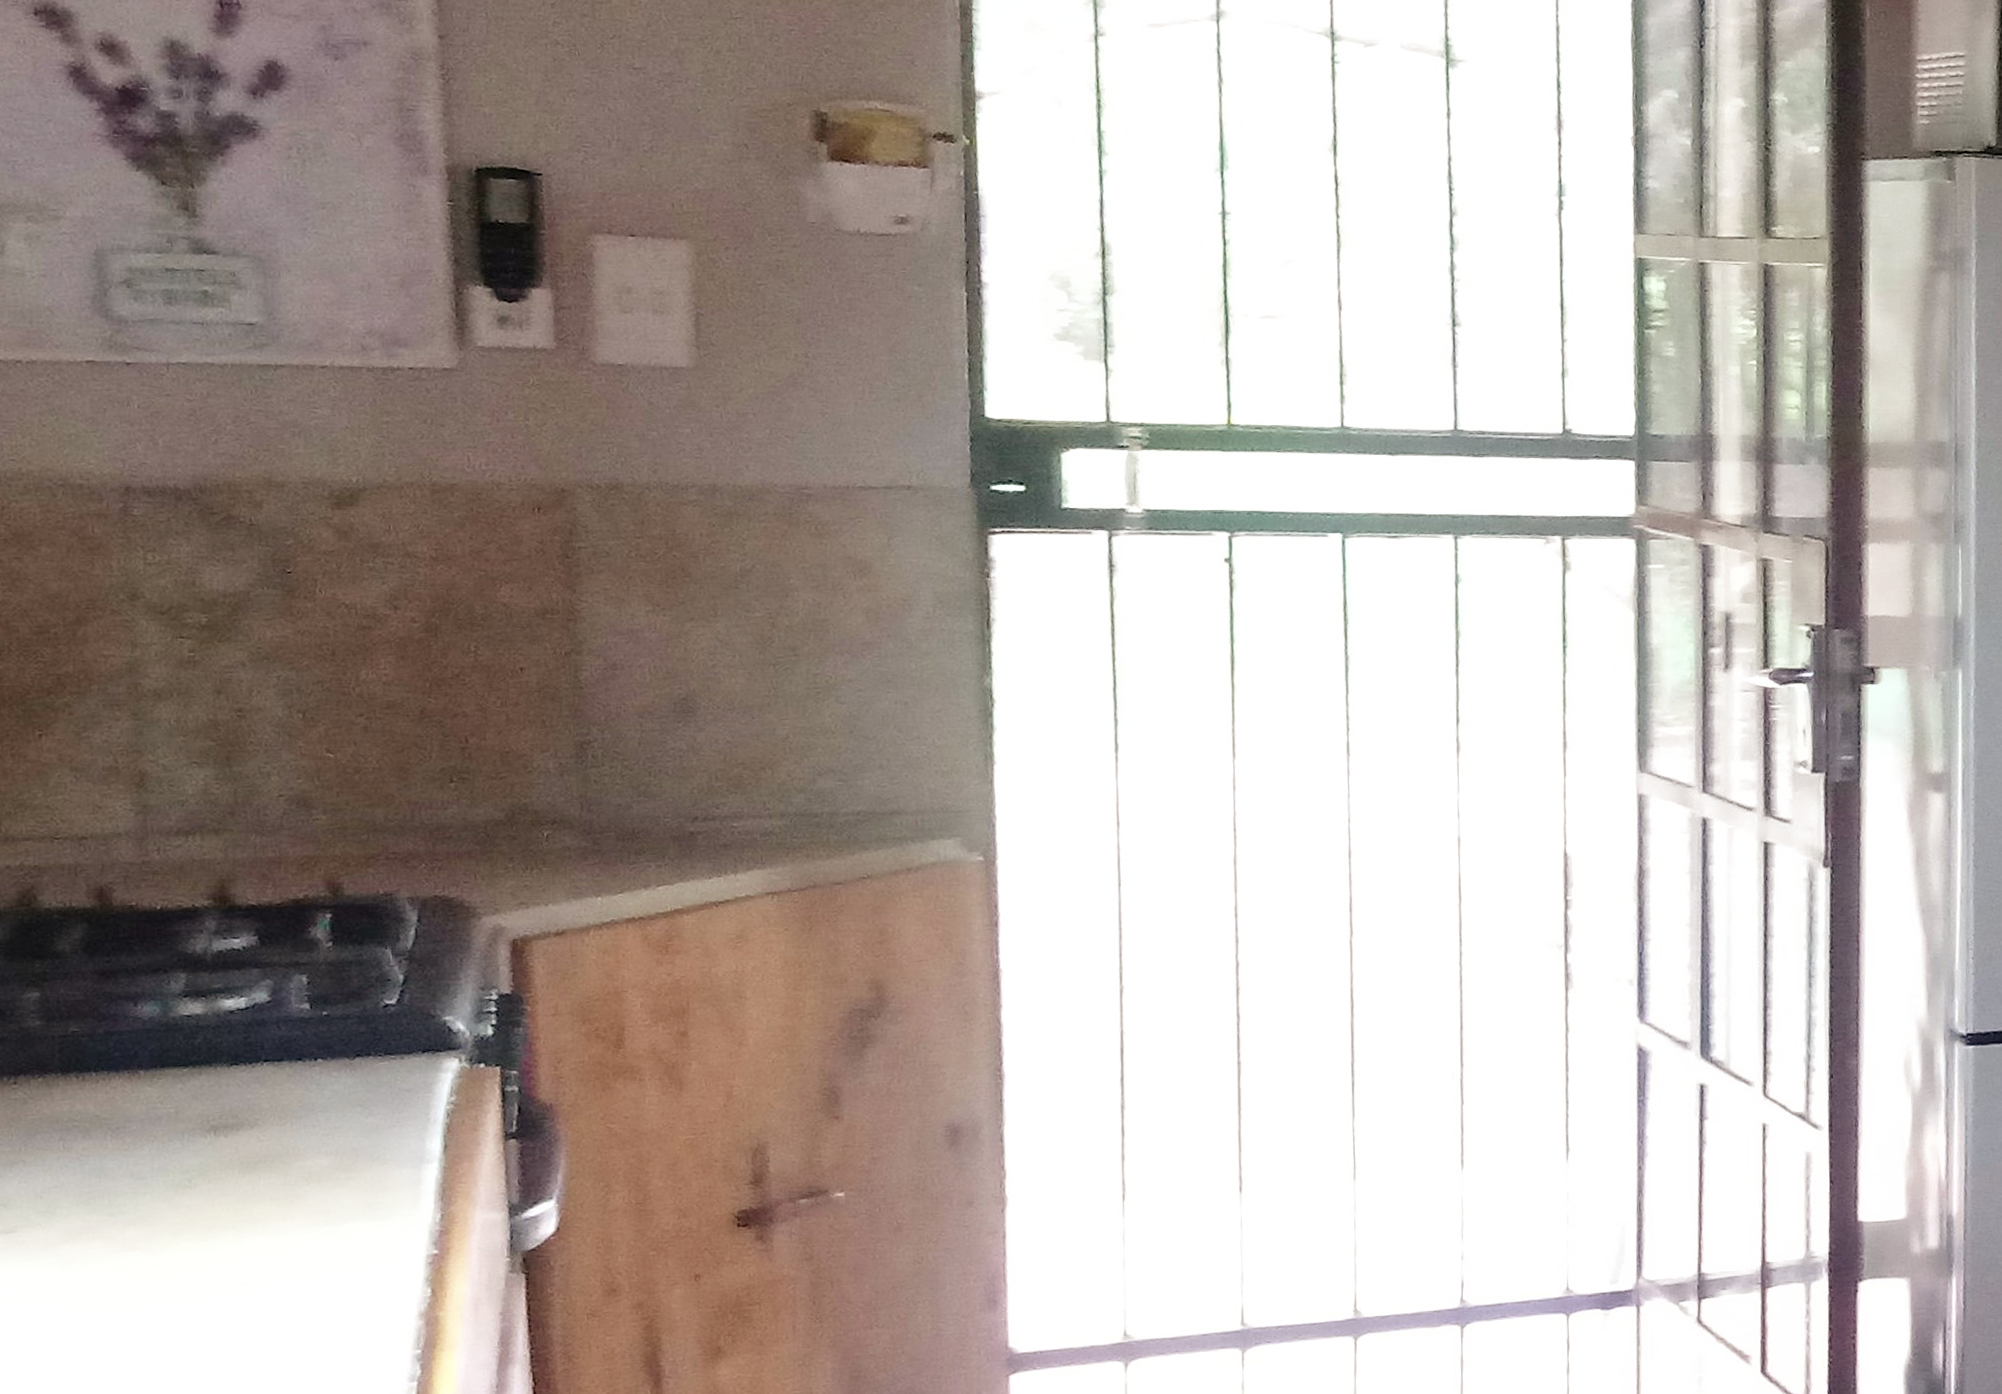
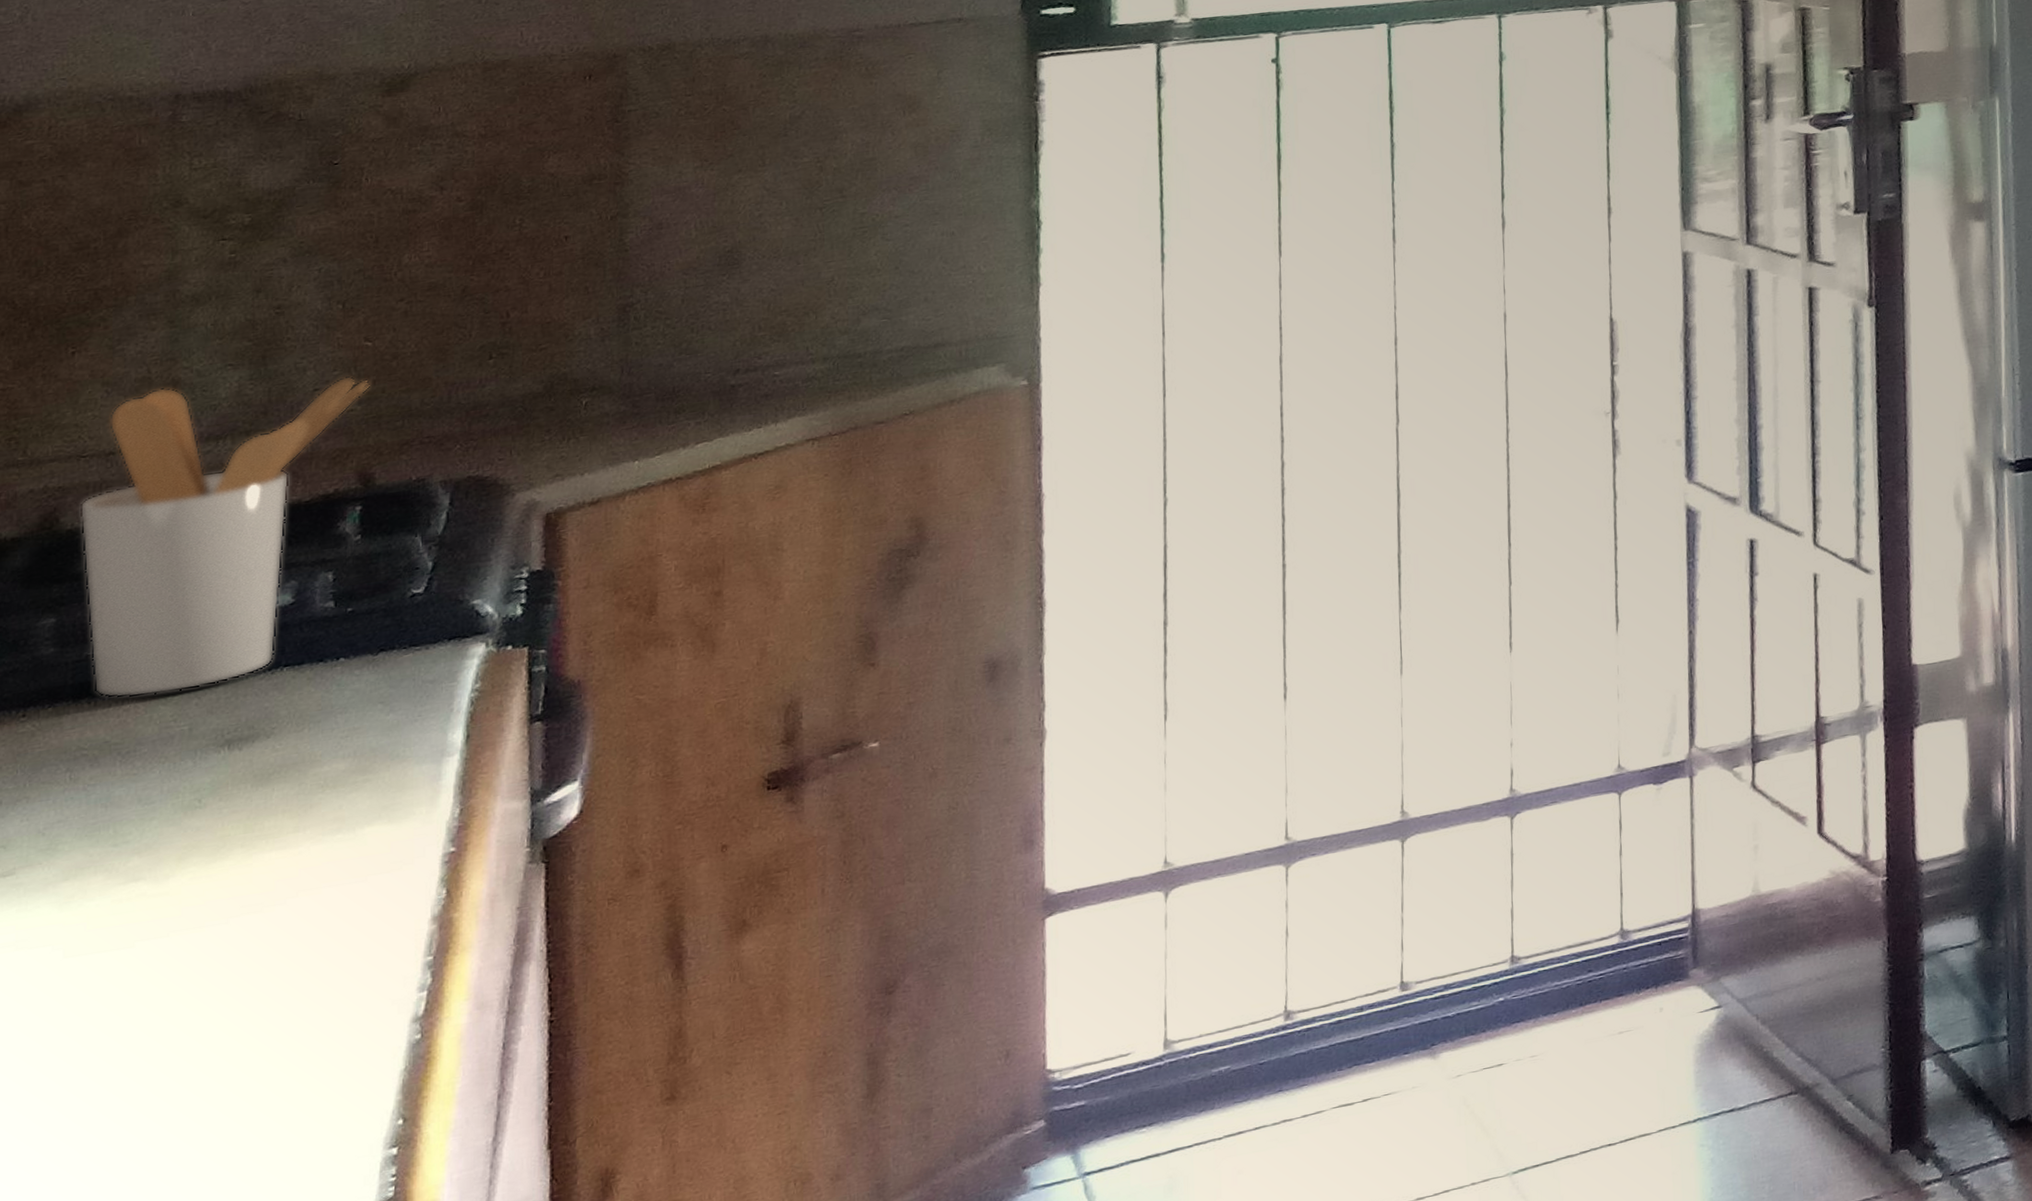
utensil holder: none [56,778,334,1076] -> present [79,375,370,699]

